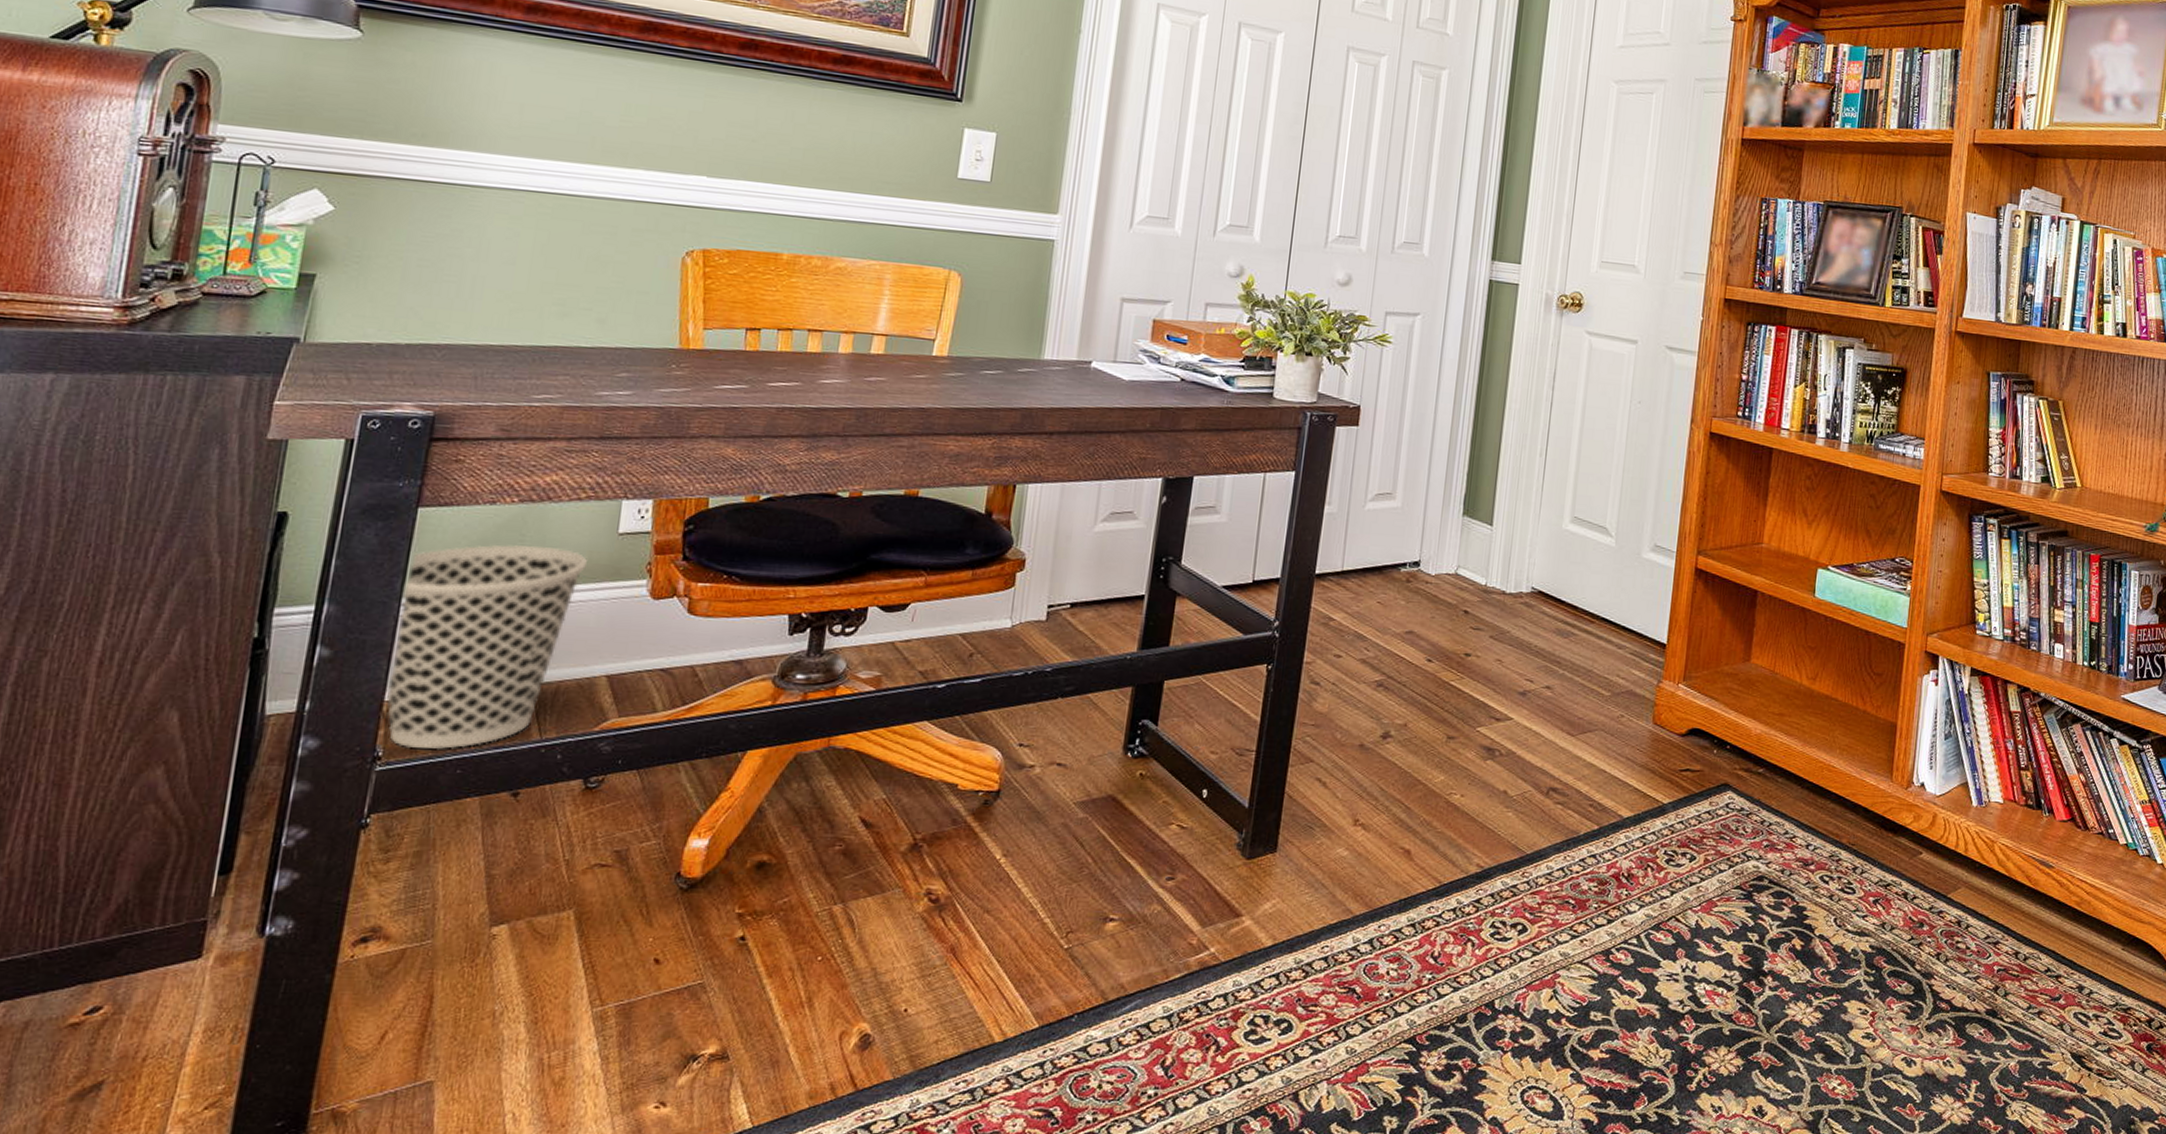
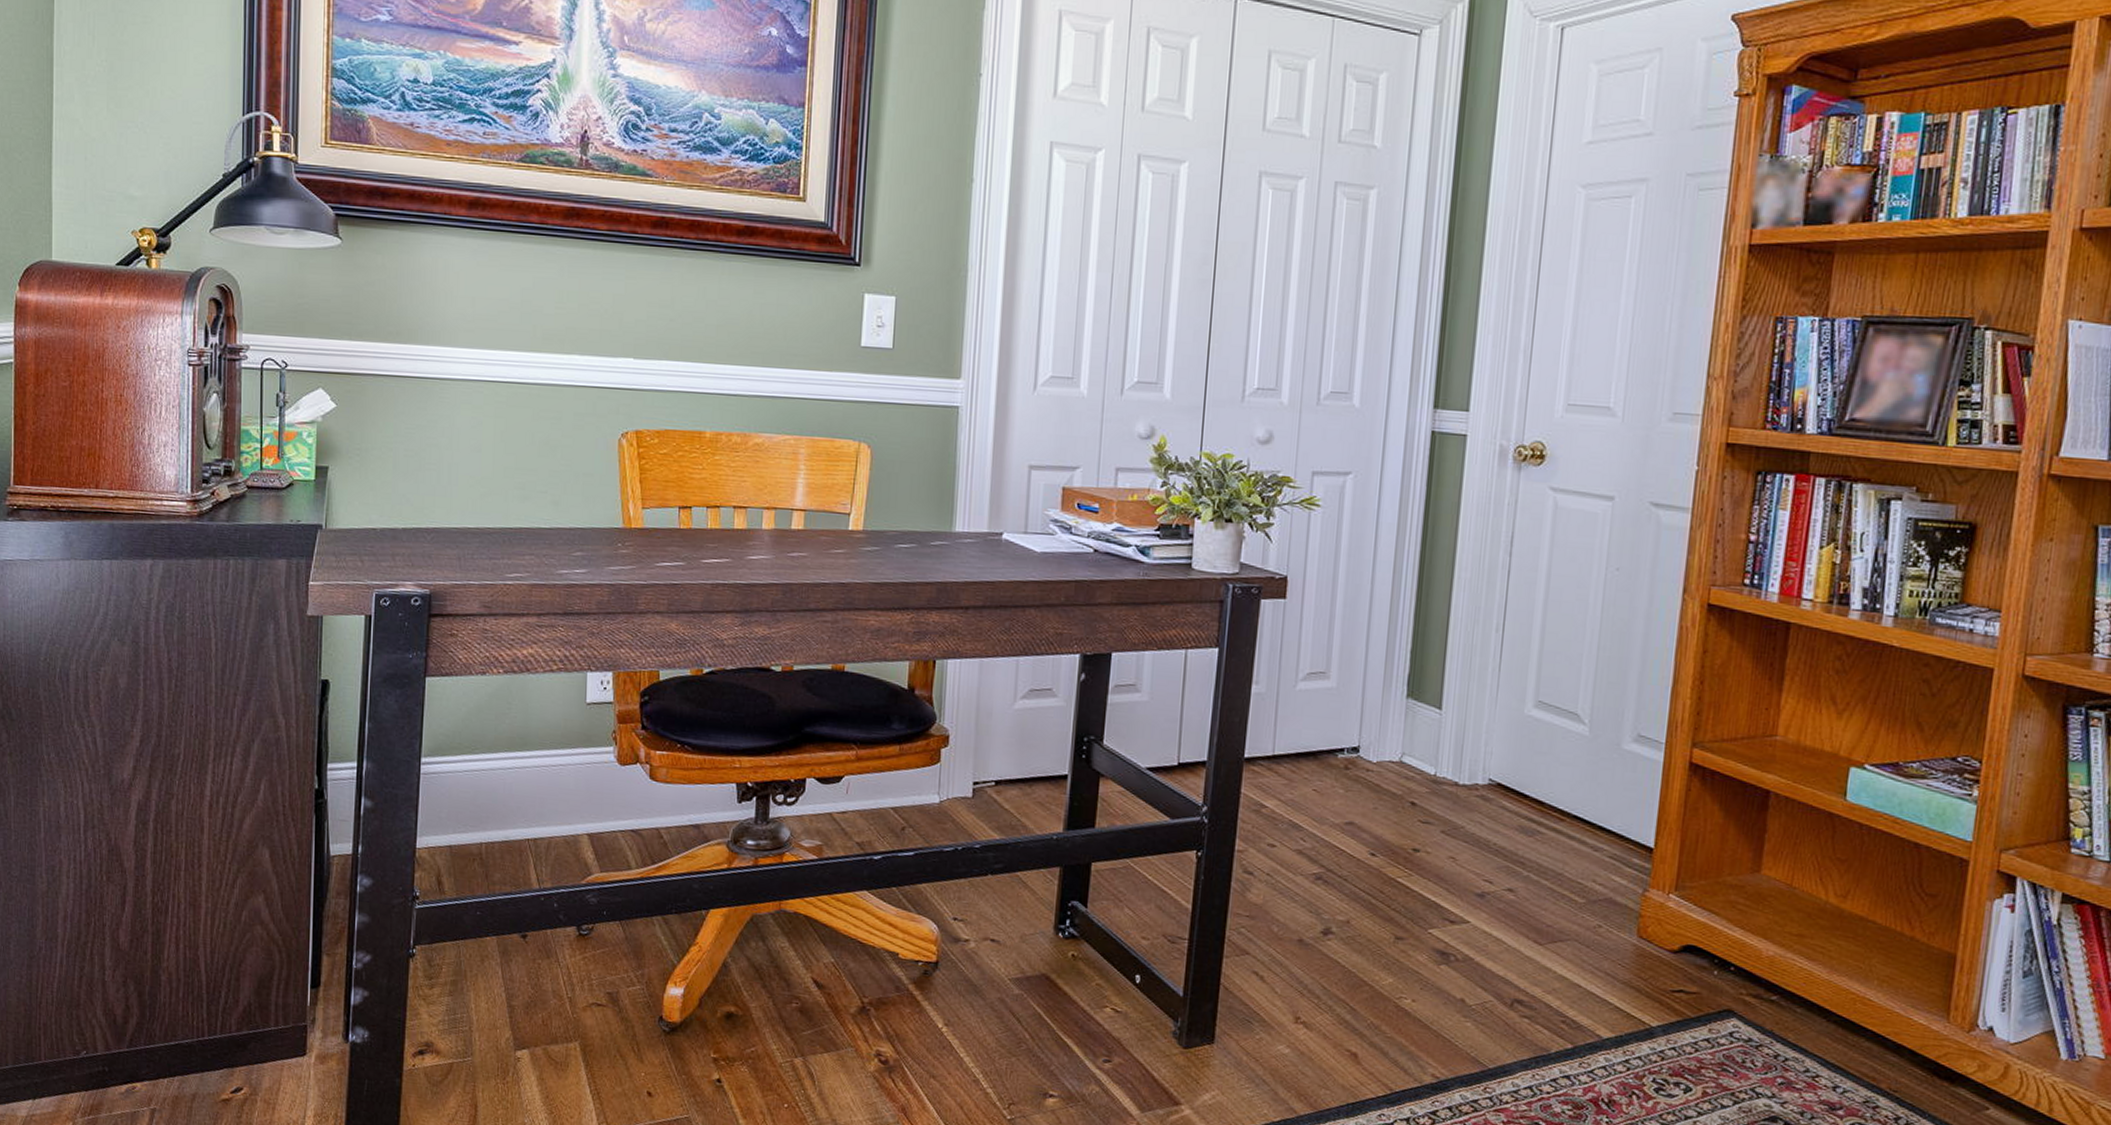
wastebasket: present [386,544,587,749] -> none [417,711,563,893]

